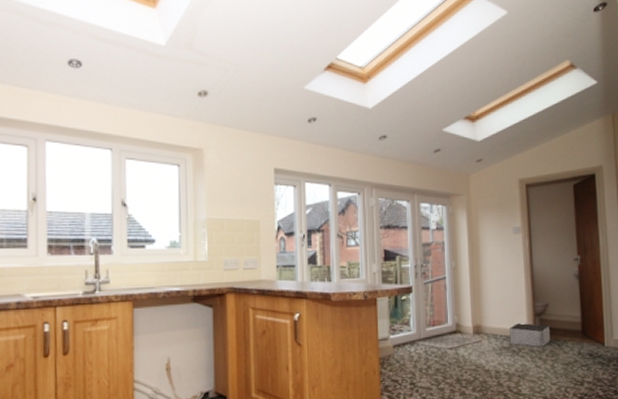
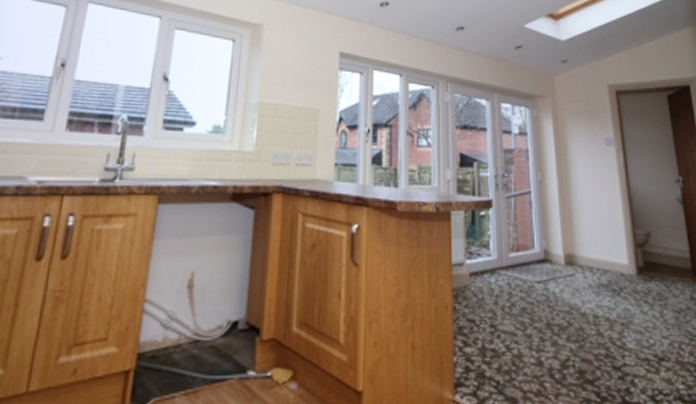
storage bin: present [509,323,551,347] -> none [608,255,657,286]

